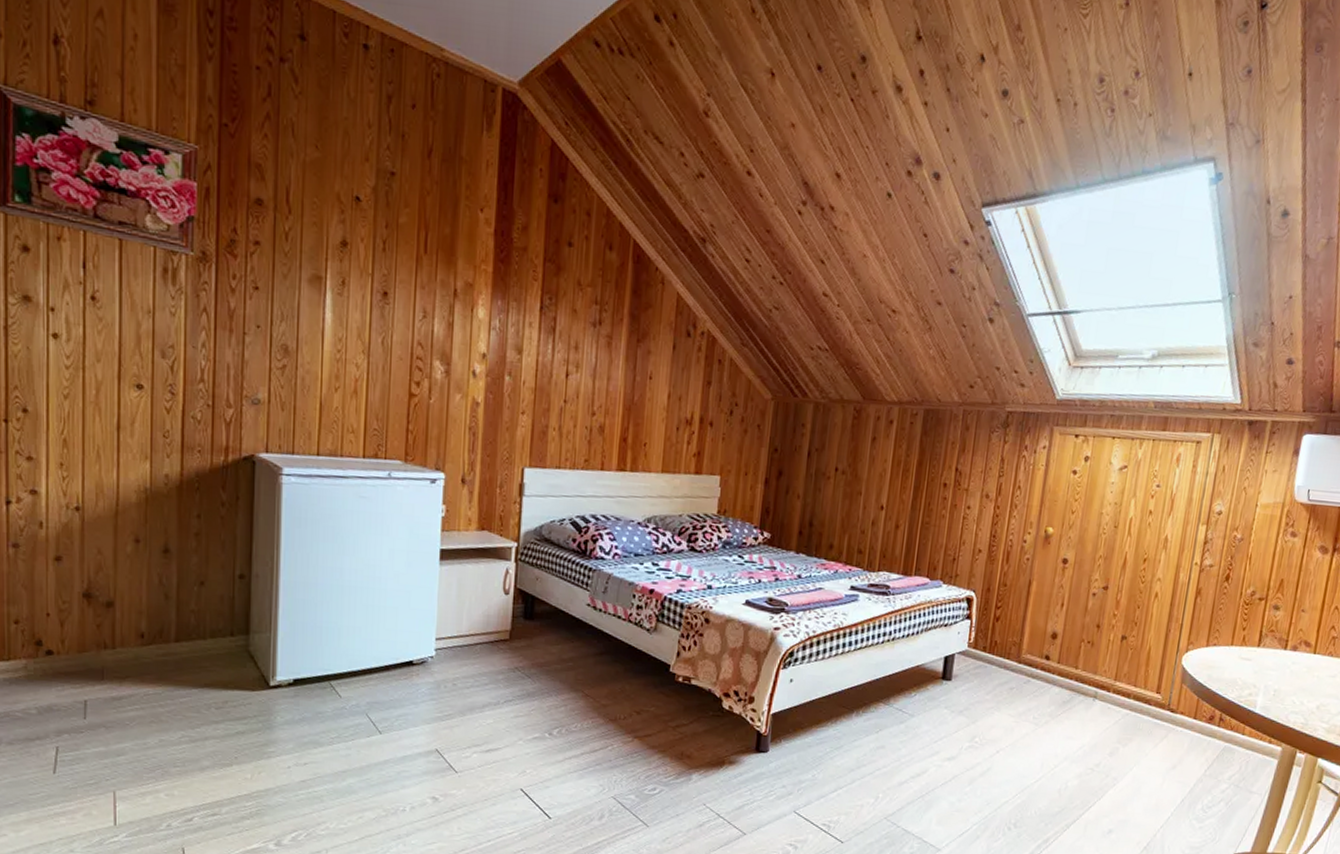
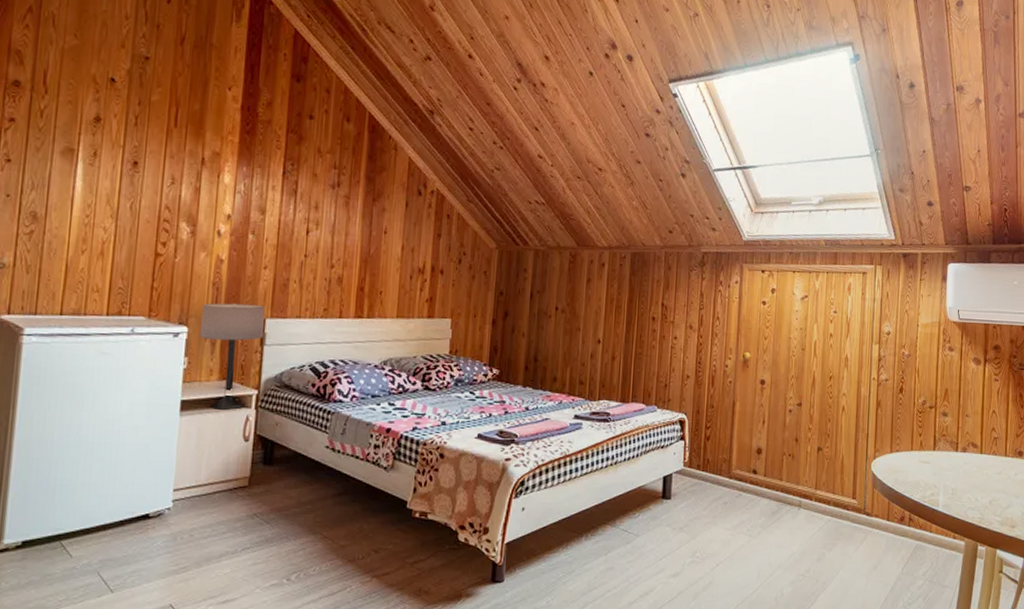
table lamp: none [457,449,523,562] -> present [199,303,265,410]

